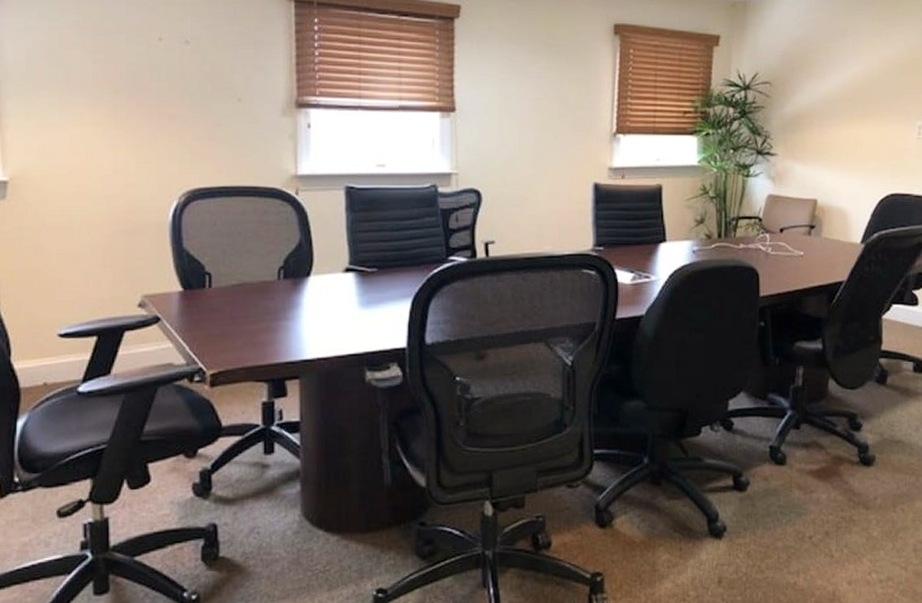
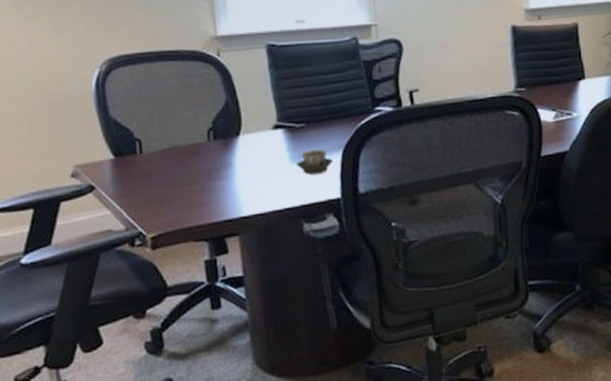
cup: none [365,295,402,321] -> present [297,149,333,174]

